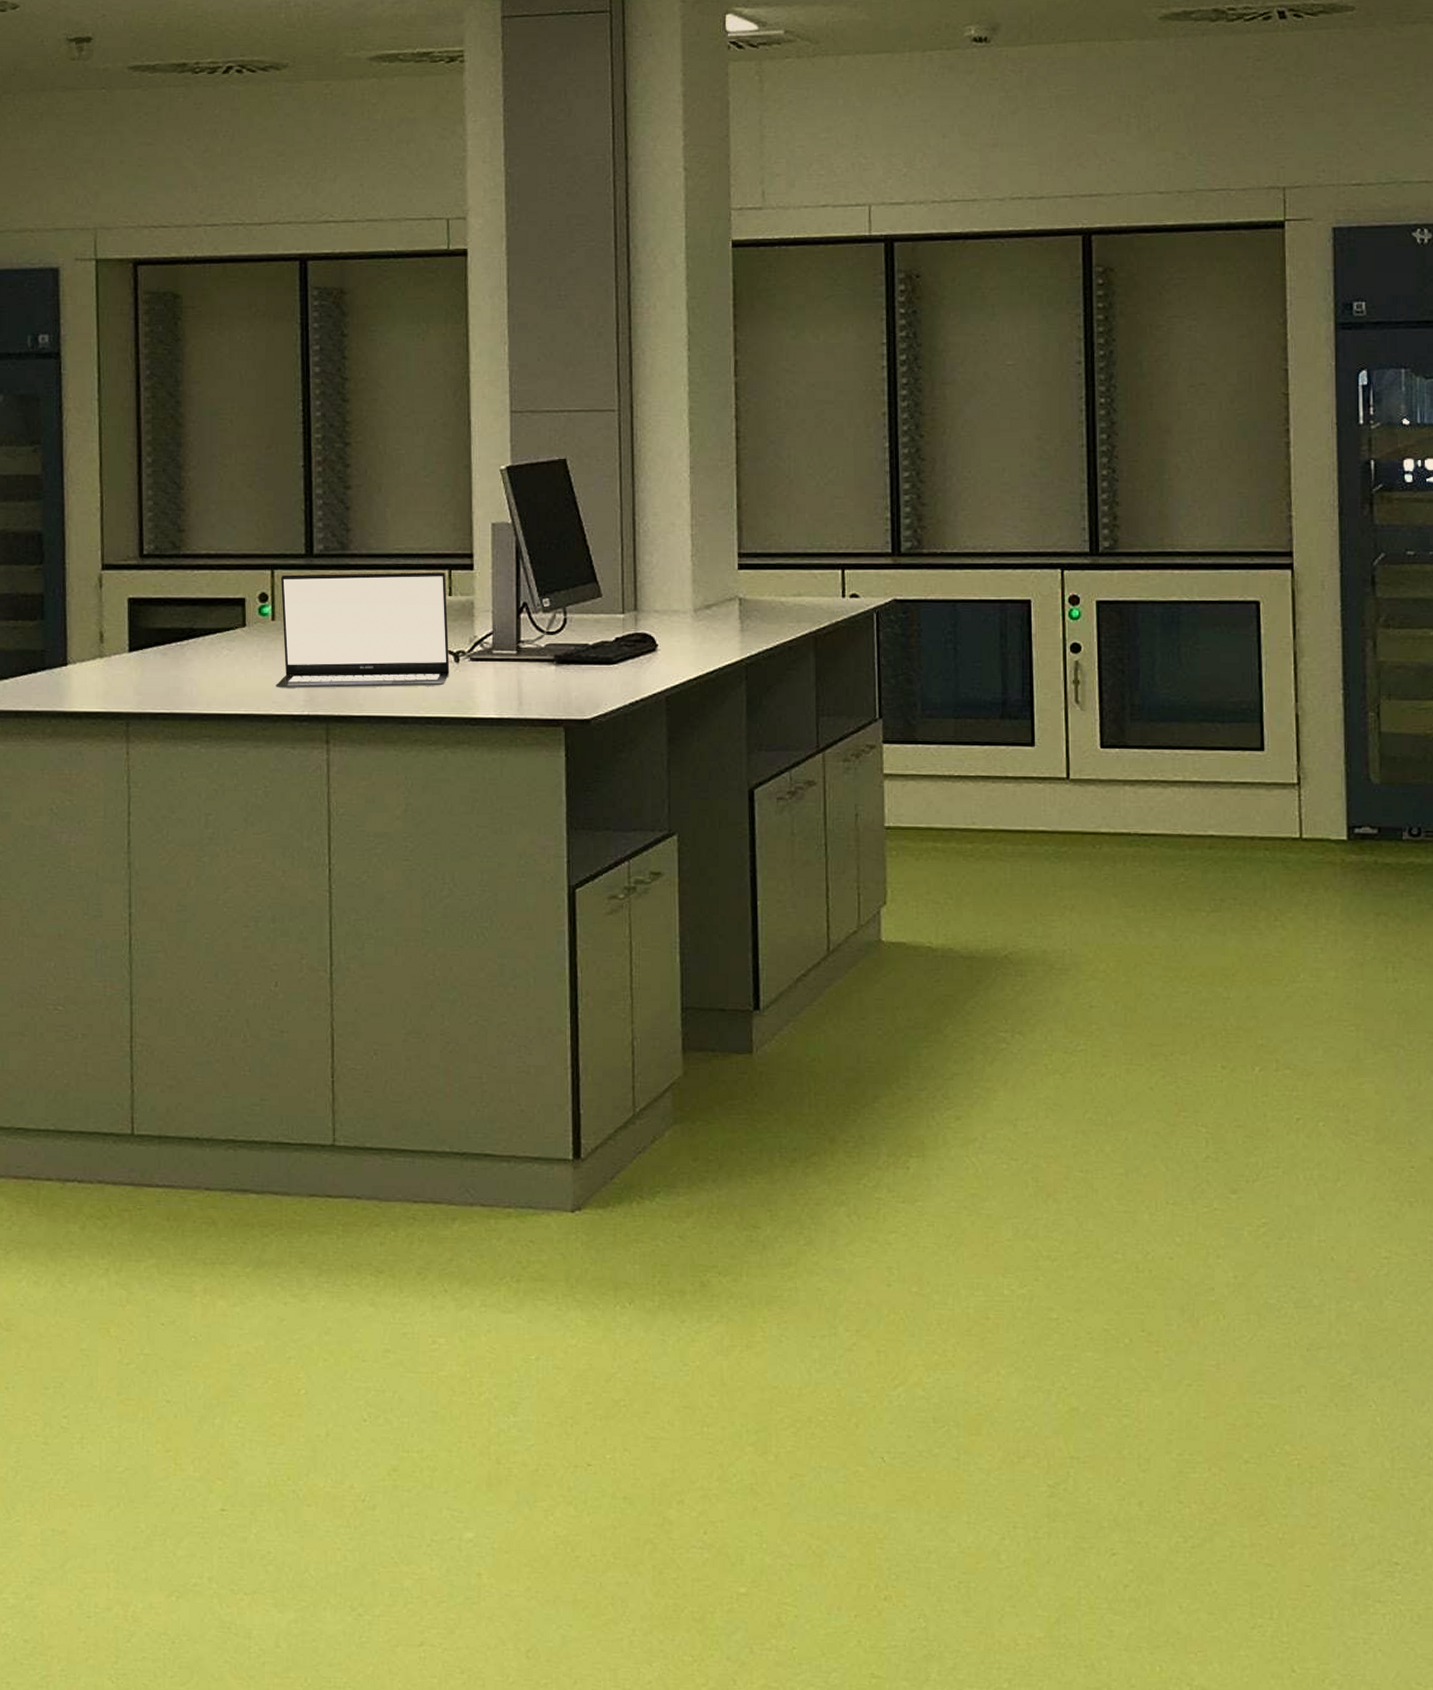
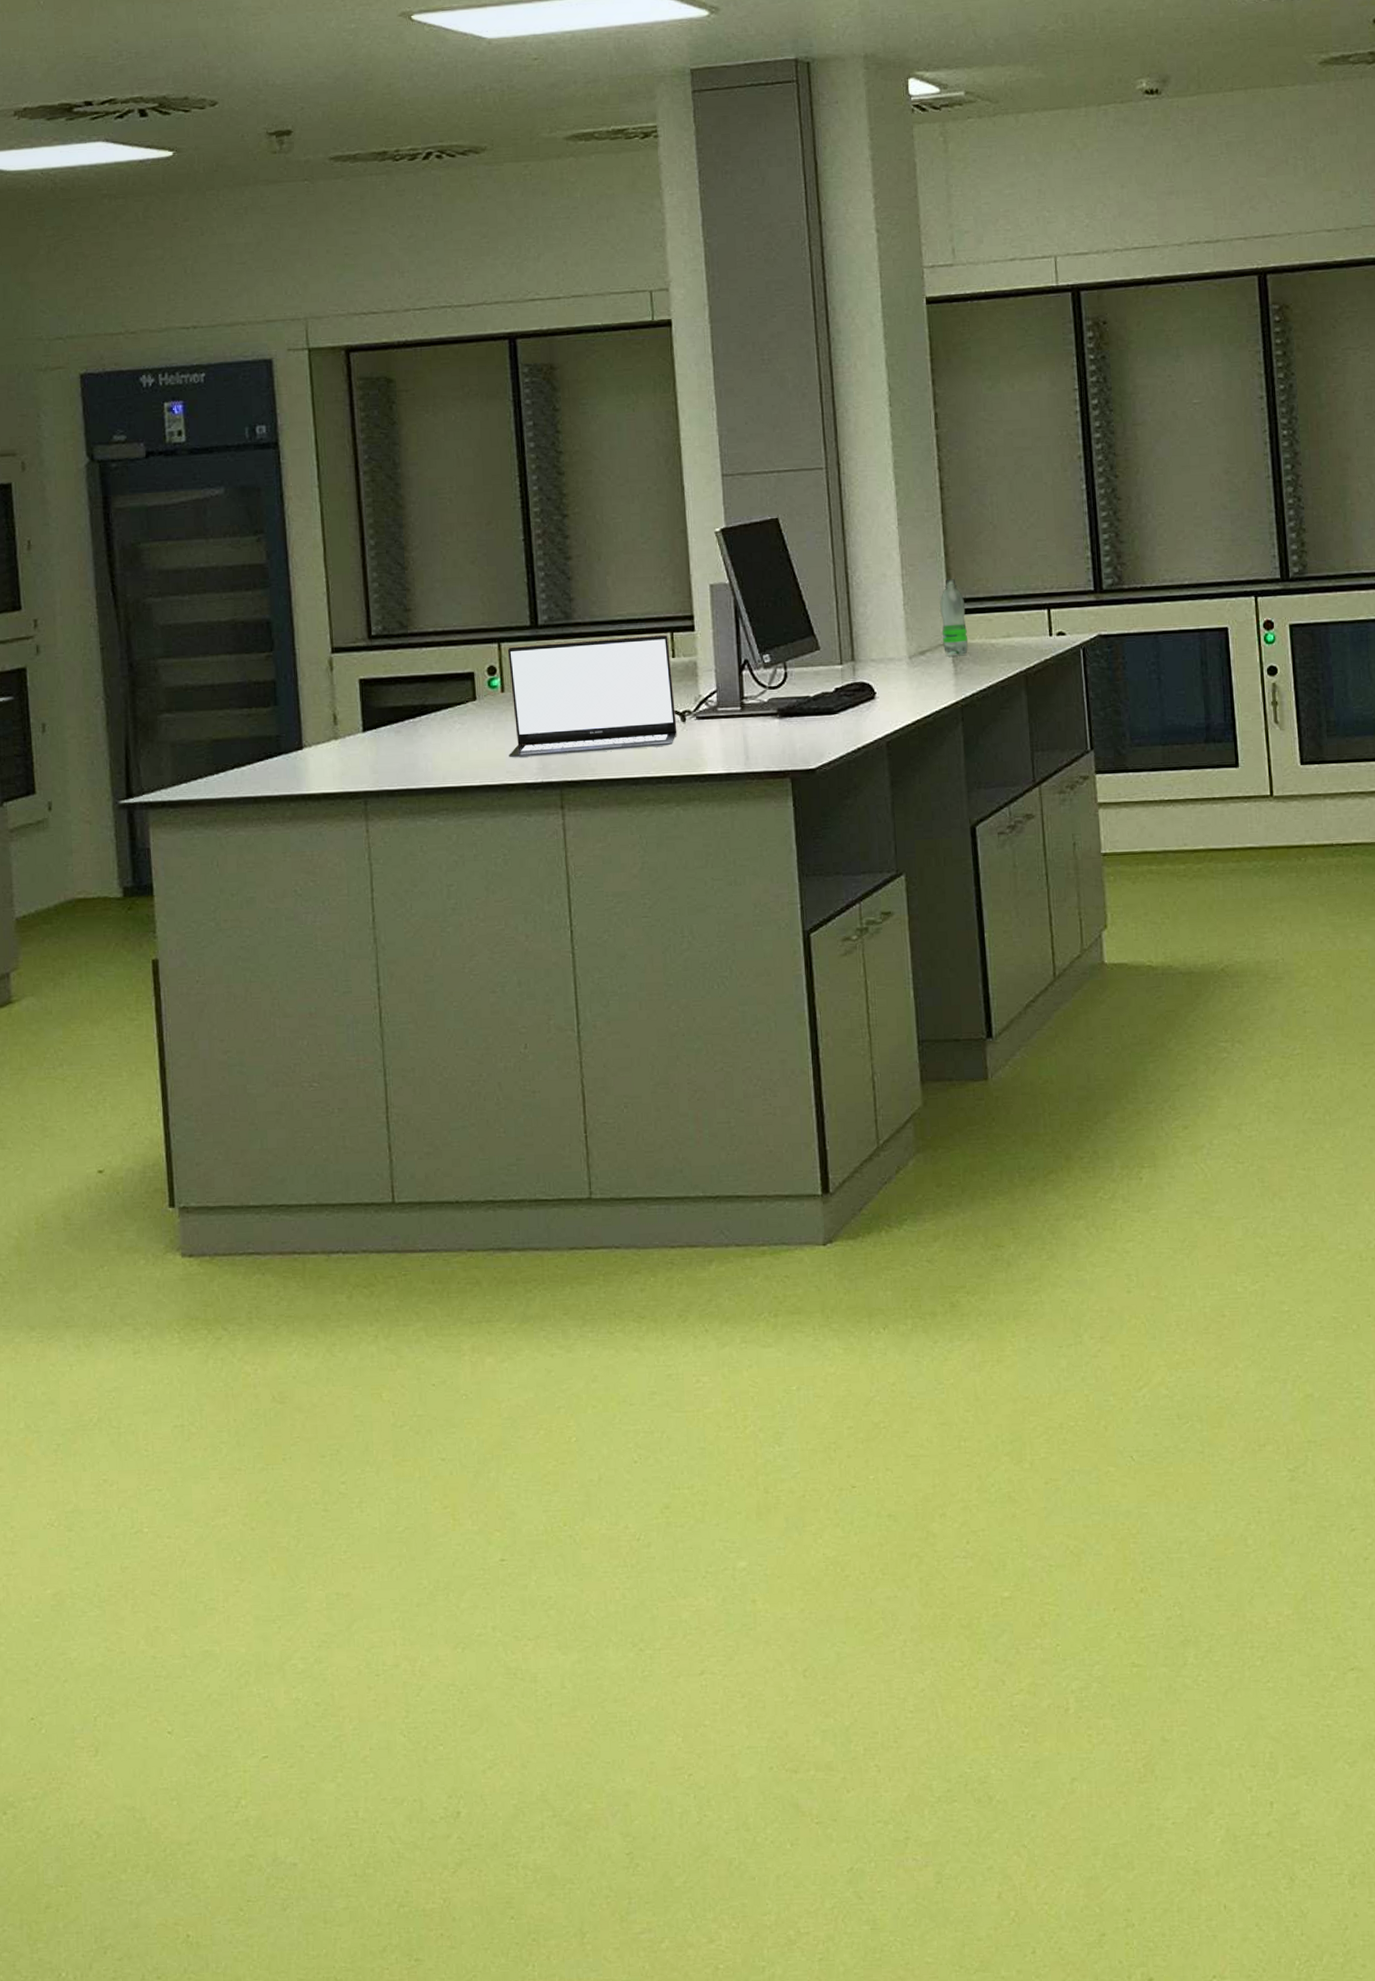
bottle: none [729,532,756,612] -> present [940,579,968,657]

